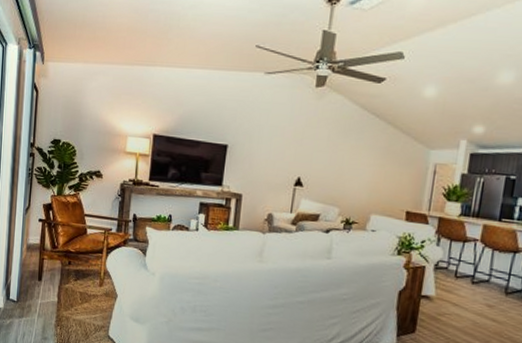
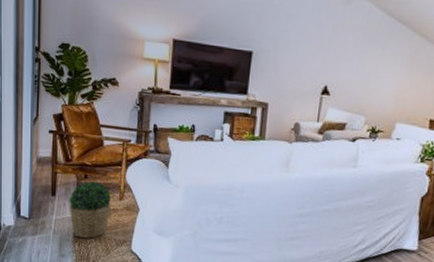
potted plant: none [53,267,92,323] -> present [69,181,111,239]

